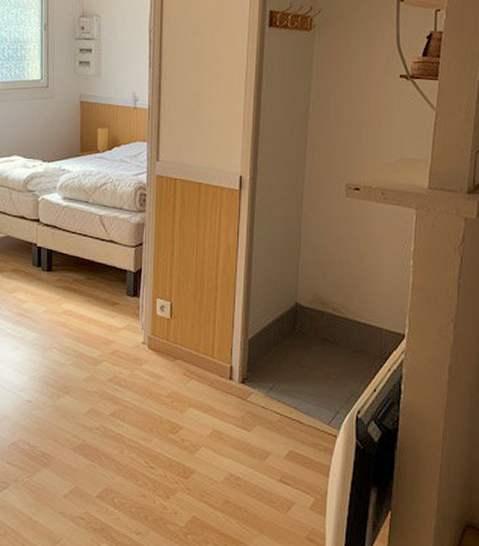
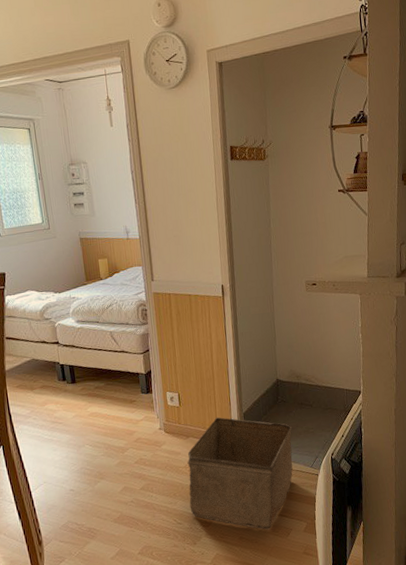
storage bin: none [167,339,308,497] -> present [187,417,293,530]

